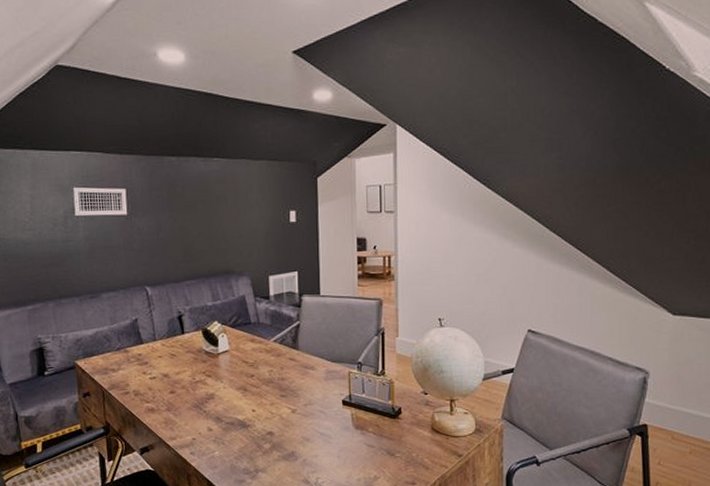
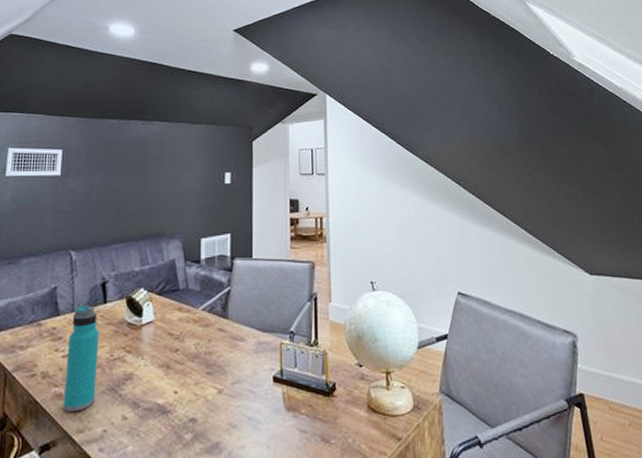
water bottle: none [153,335,183,423] -> present [62,305,100,412]

